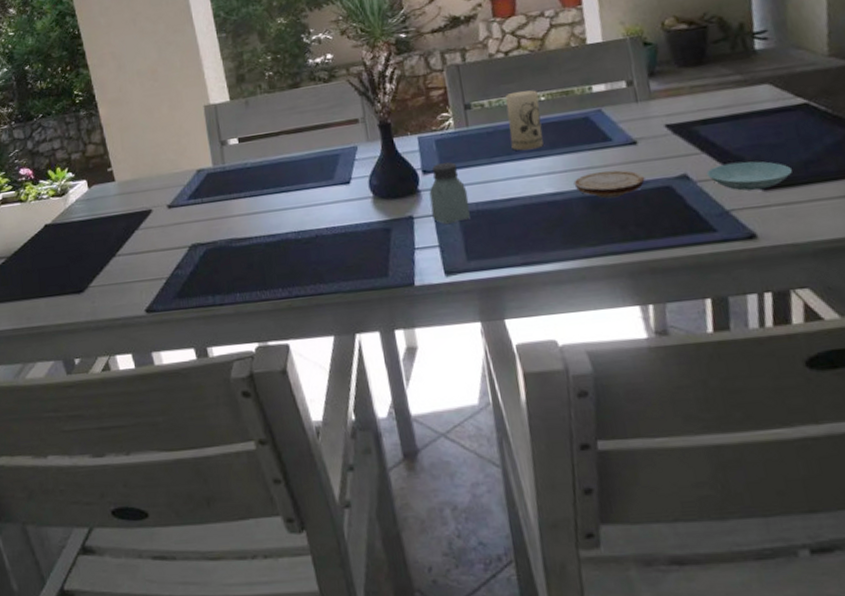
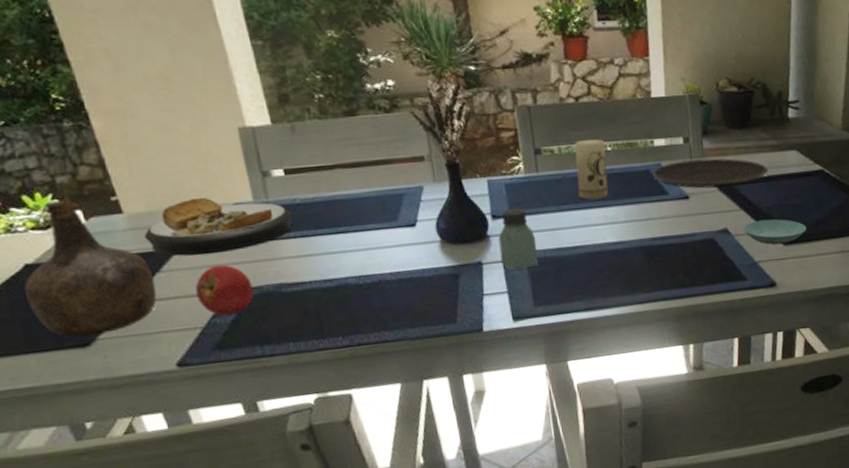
bottle: none [43,171,135,285] -> present [24,199,157,337]
plate: none [129,166,244,216] -> present [144,198,293,256]
fruit: none [164,222,209,268] -> present [195,264,254,316]
wood slice: present [573,170,645,199] -> none [633,222,694,249]
plate: none [592,98,735,133] -> present [652,158,769,189]

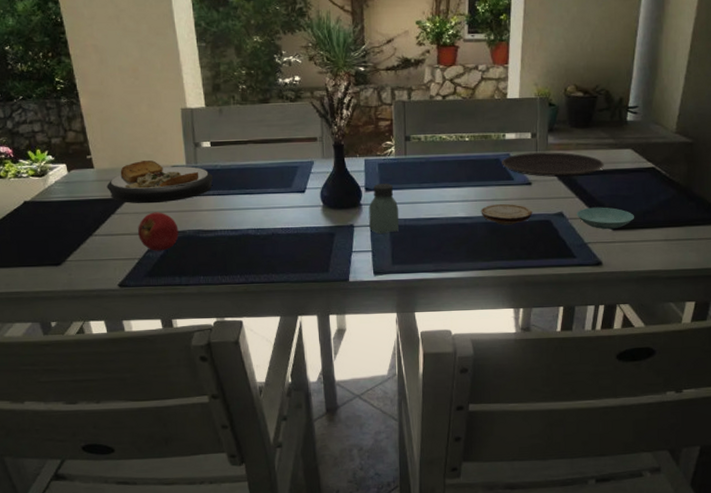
bottle: present [24,199,157,337] -> none [22,155,111,257]
candle: present [574,139,608,200] -> none [437,130,464,180]
wood slice: none [633,222,694,249] -> present [481,203,533,226]

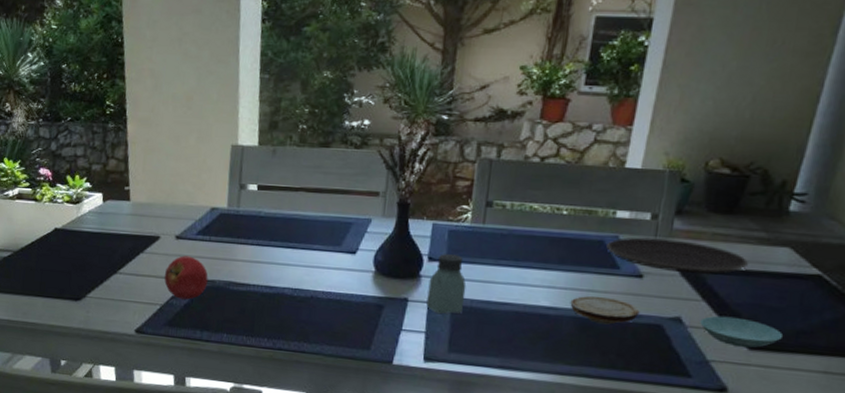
plate: present [107,160,214,204] -> none [140,198,255,247]

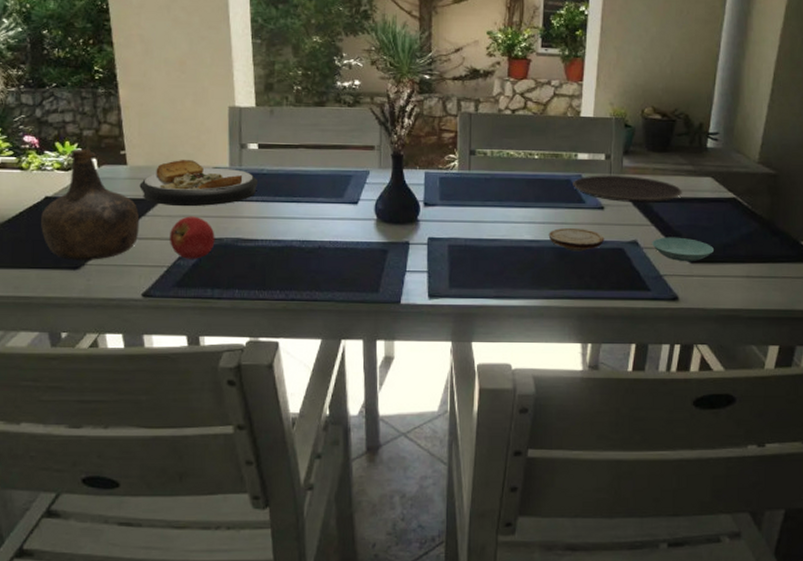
bottle: none [49,182,138,293] -> present [41,148,140,260]
plate: none [140,198,255,247] -> present [139,160,259,207]
saltshaker: present [426,254,467,315] -> none [426,199,460,254]

